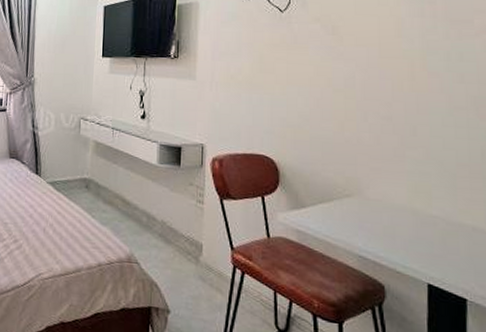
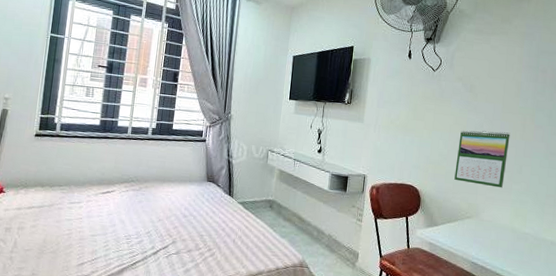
calendar: none [322,81,395,156] -> present [454,130,510,188]

